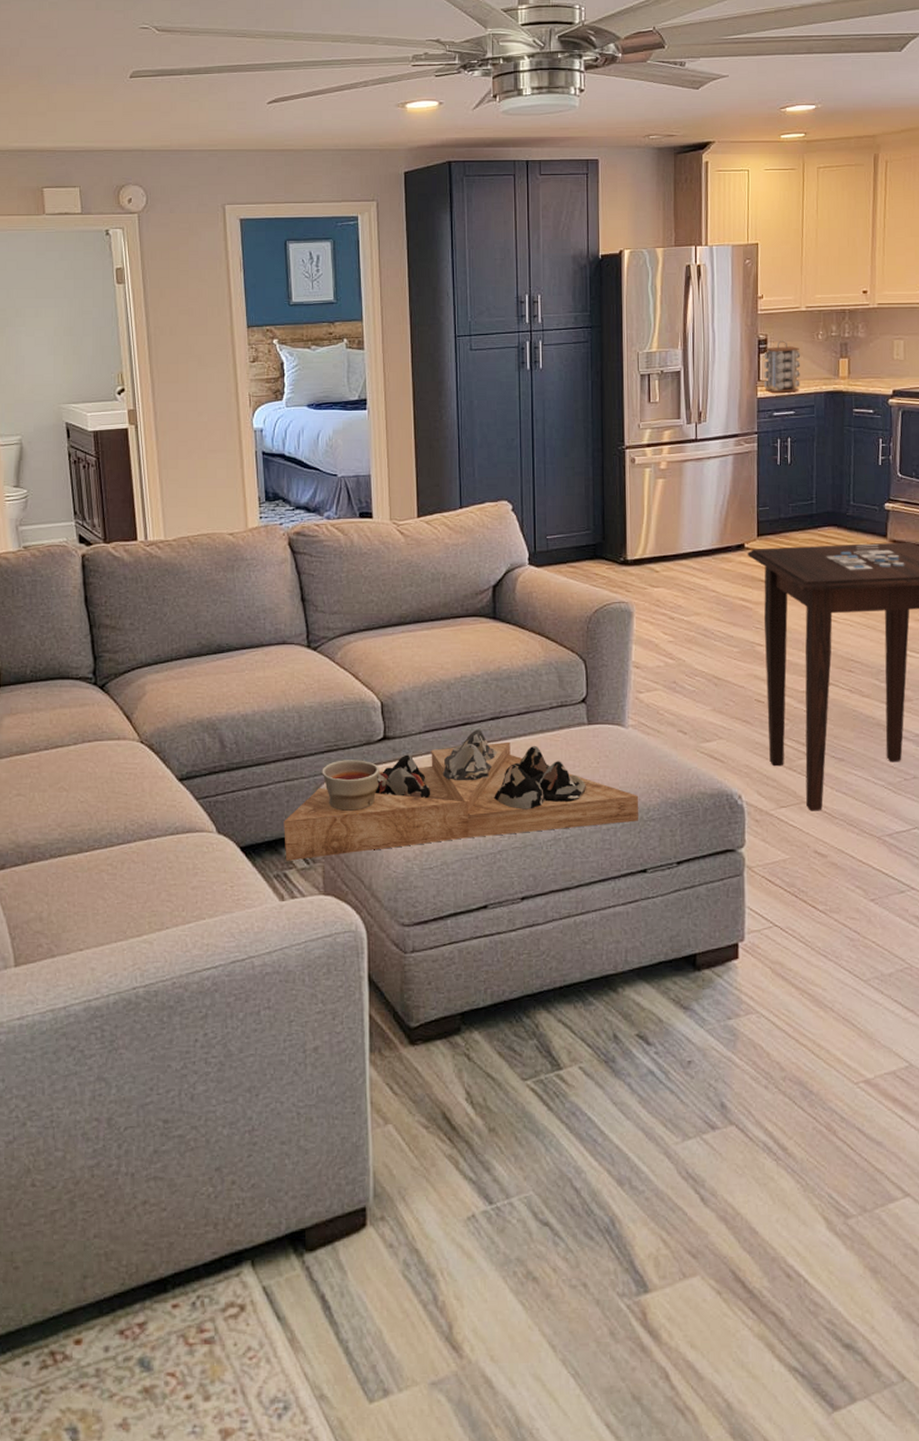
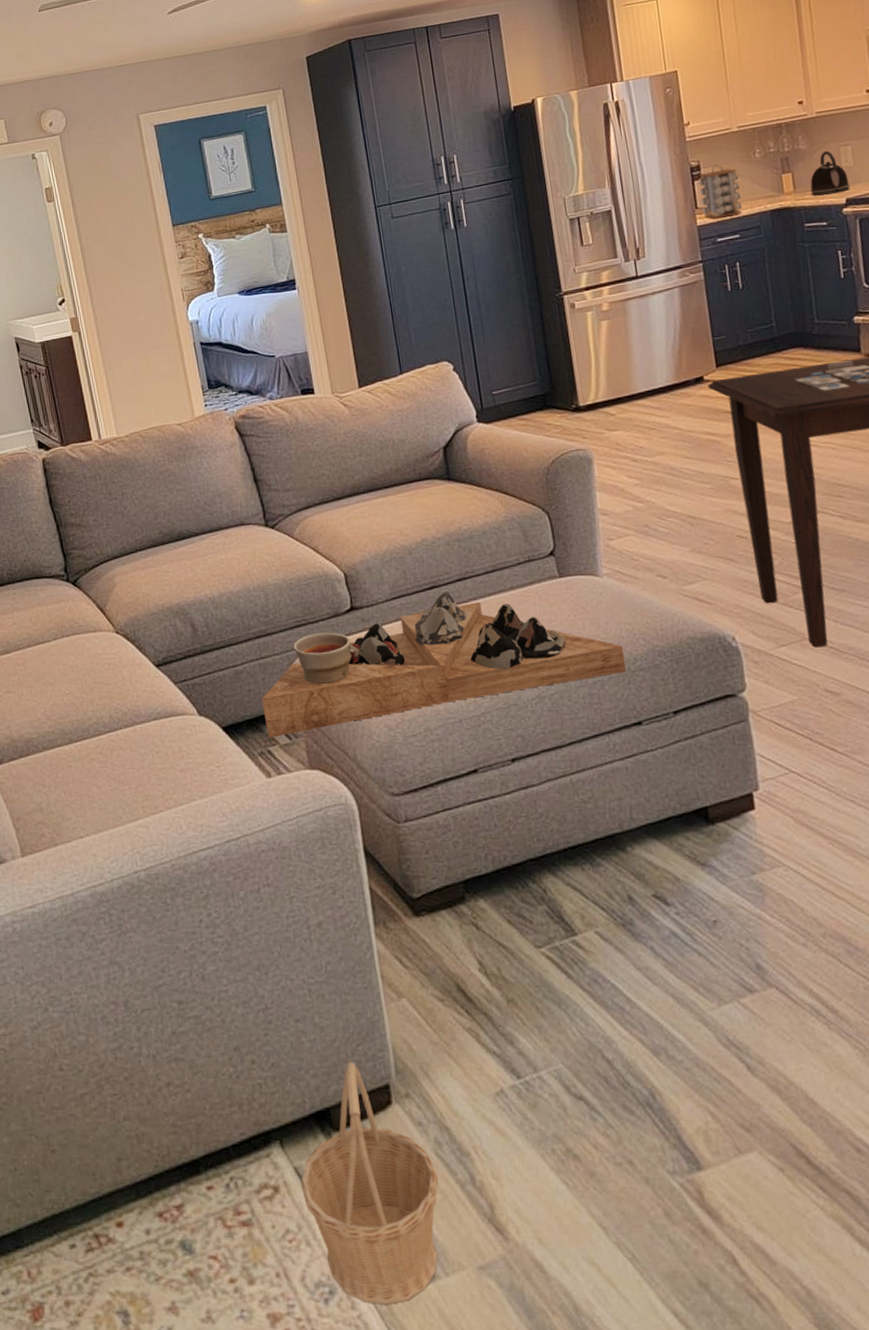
basket: none [268,1184,403,1420] -> present [301,1061,439,1306]
kettle: none [863,342,898,384] -> present [810,151,850,196]

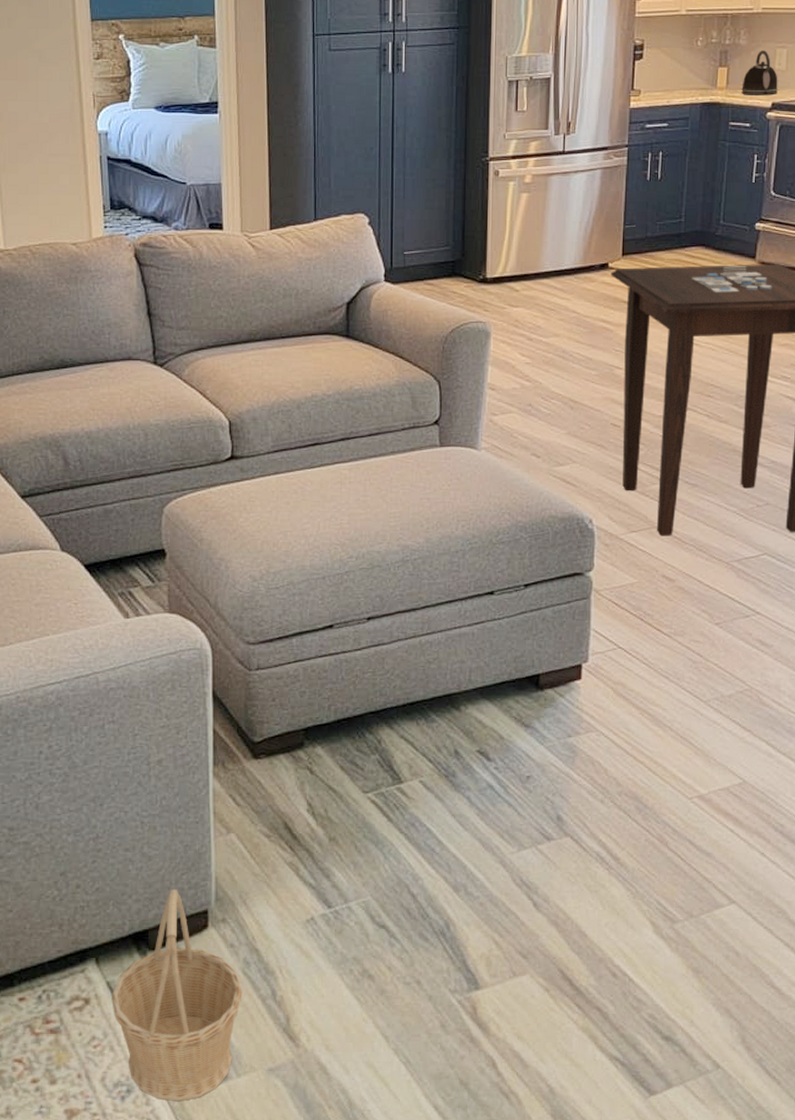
decorative tray: present [262,591,626,738] -> none [128,450,489,579]
spice rack: present [698,164,743,219] -> none [637,46,678,104]

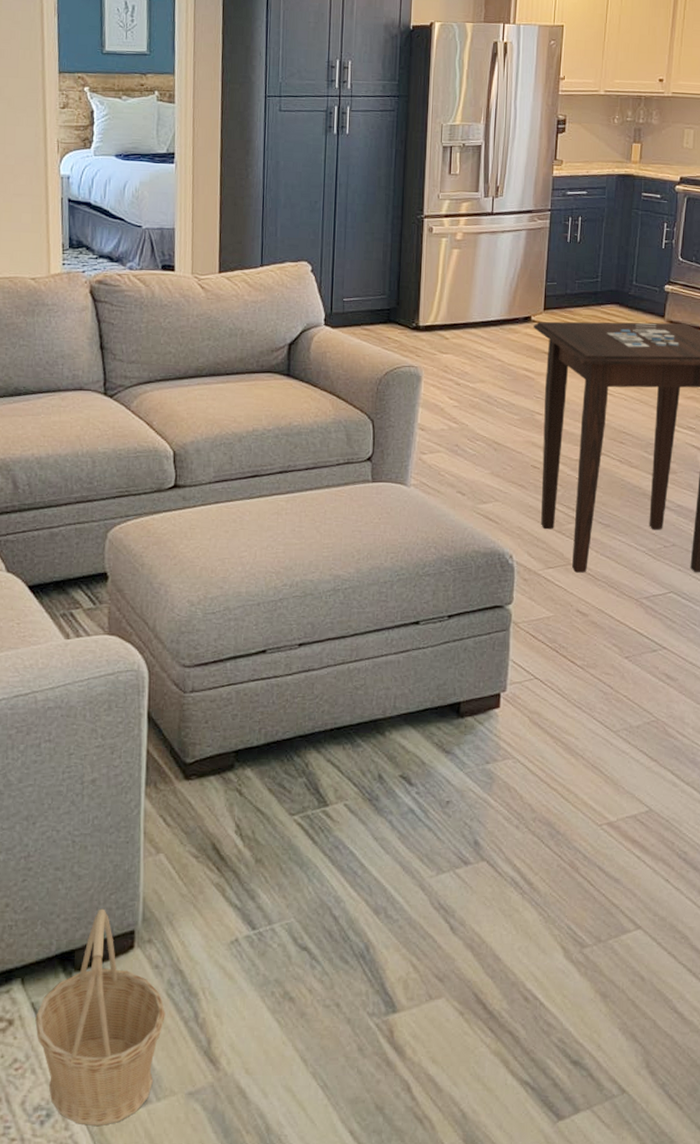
kettle: present [741,50,778,96] -> none [653,130,686,171]

